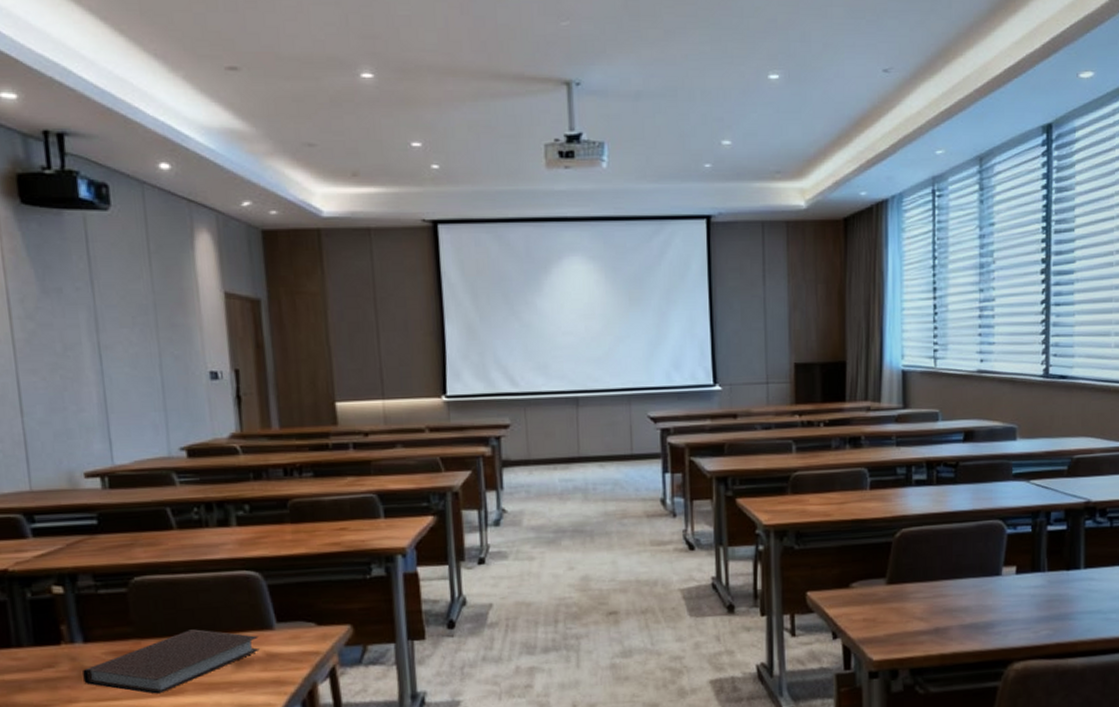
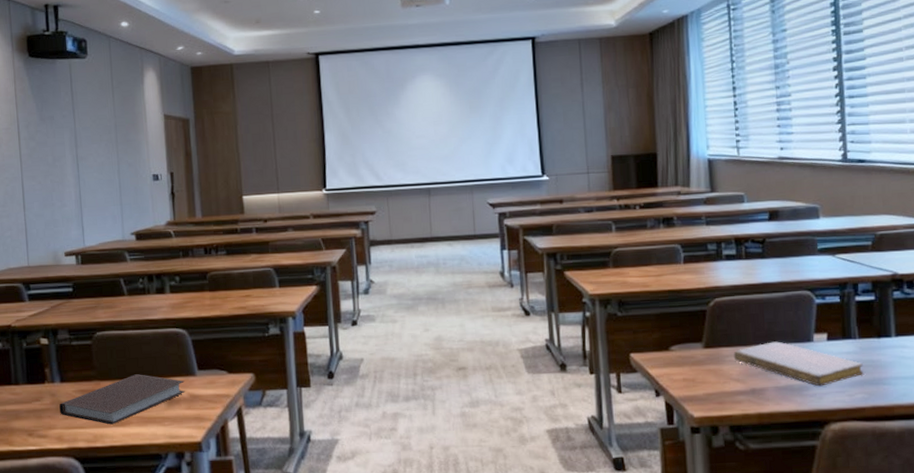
notebook: none [918,575,1050,624] -> present [733,341,863,387]

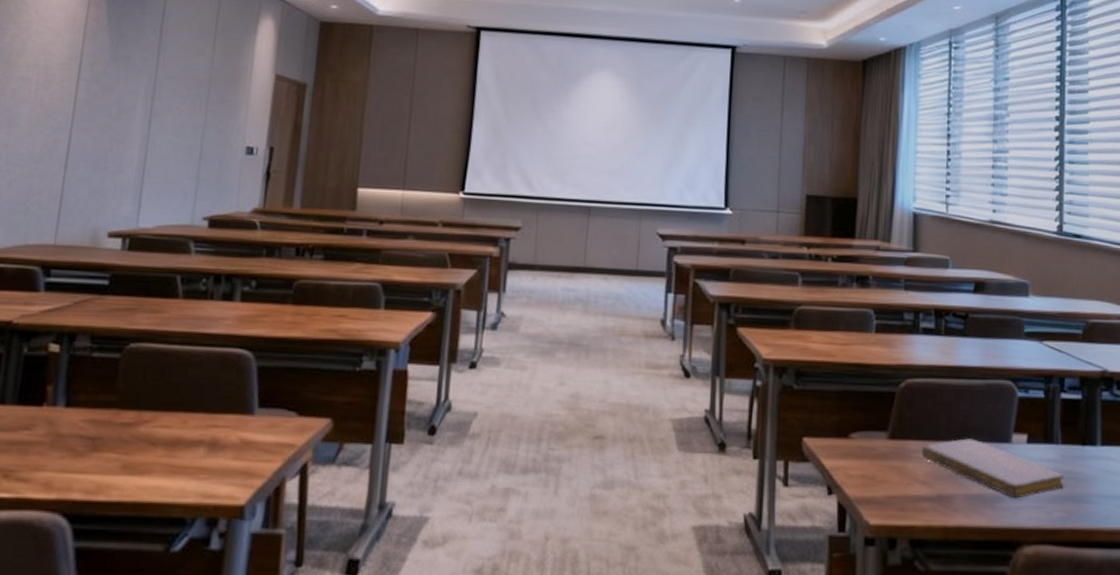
notebook: present [59,374,185,425] -> none [55,405,237,472]

